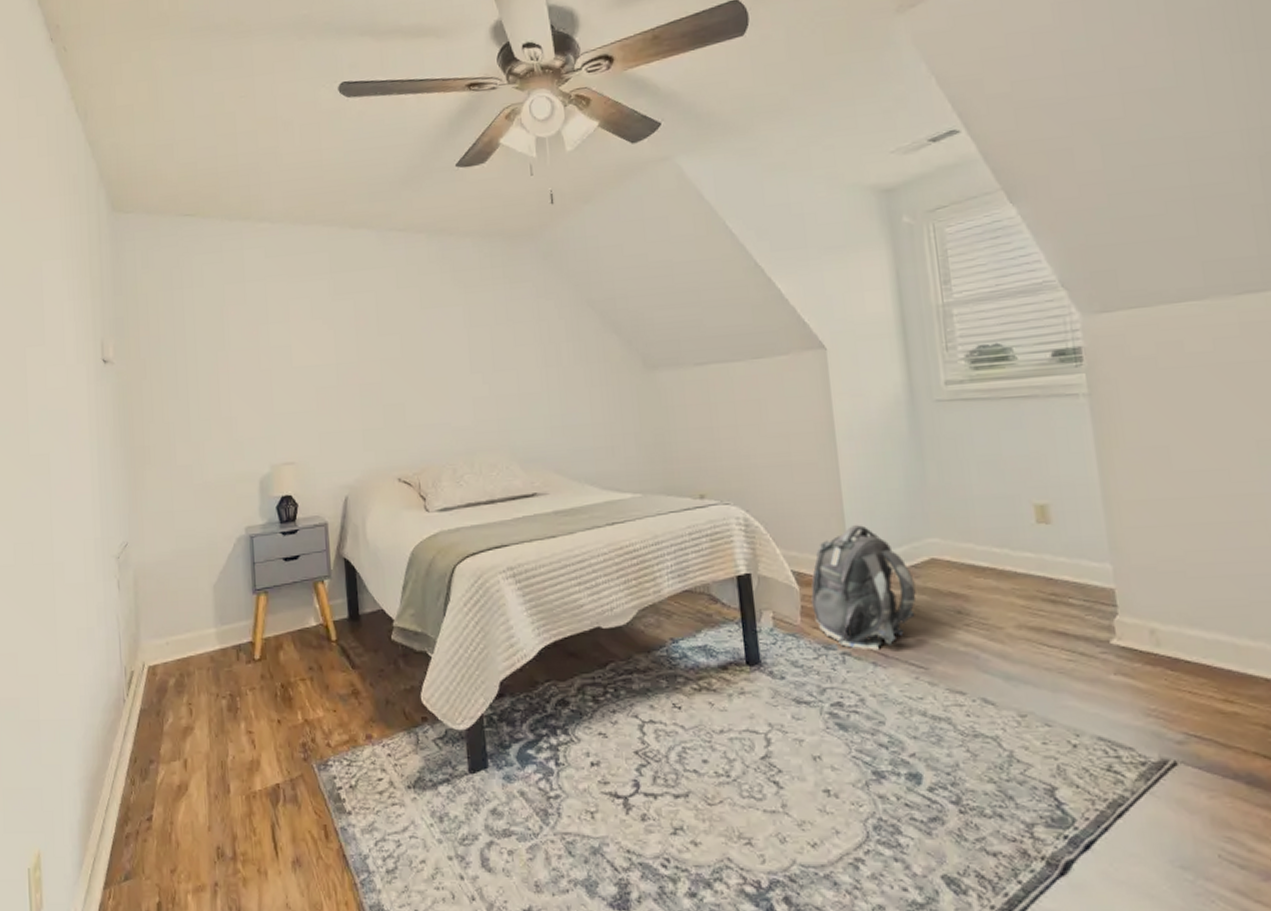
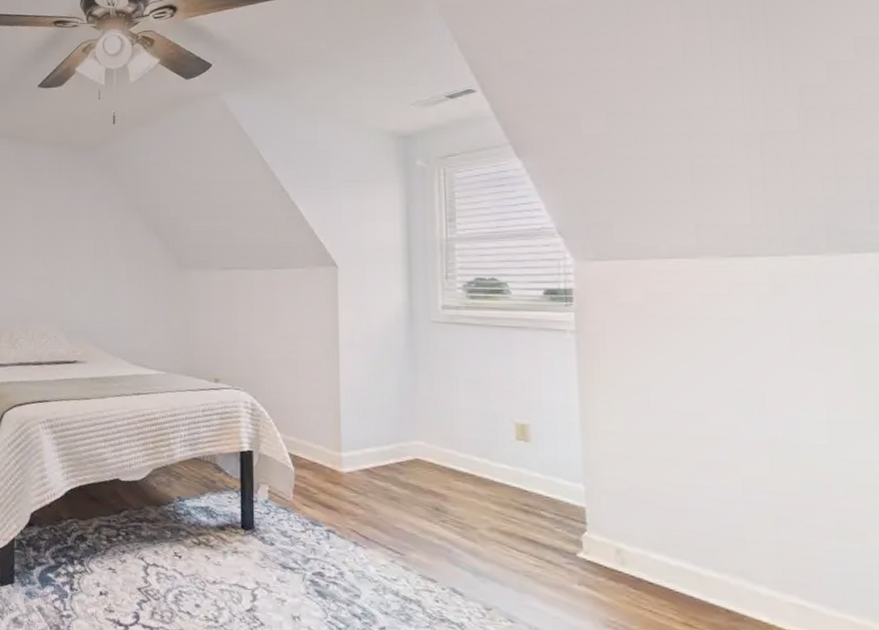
backpack: present [811,524,917,651] -> none [304,420,399,532]

